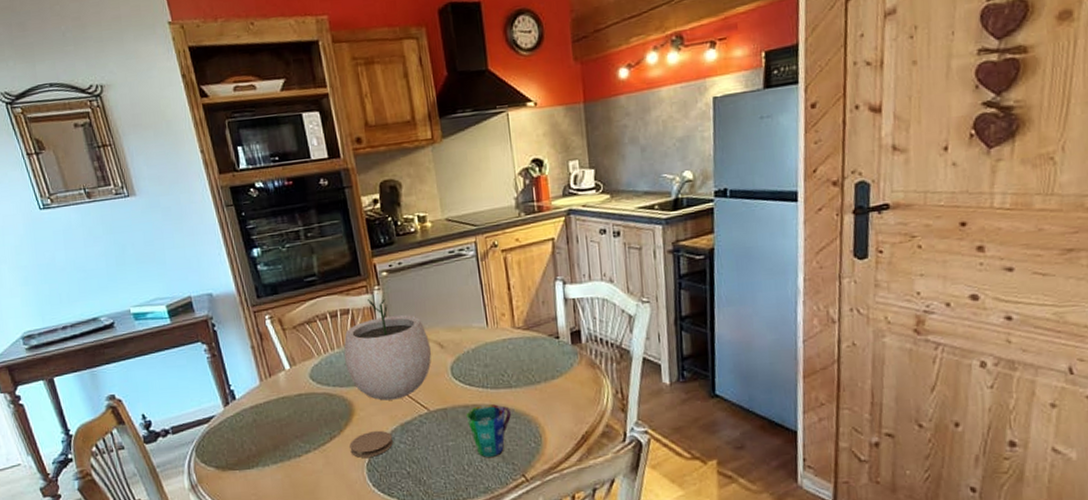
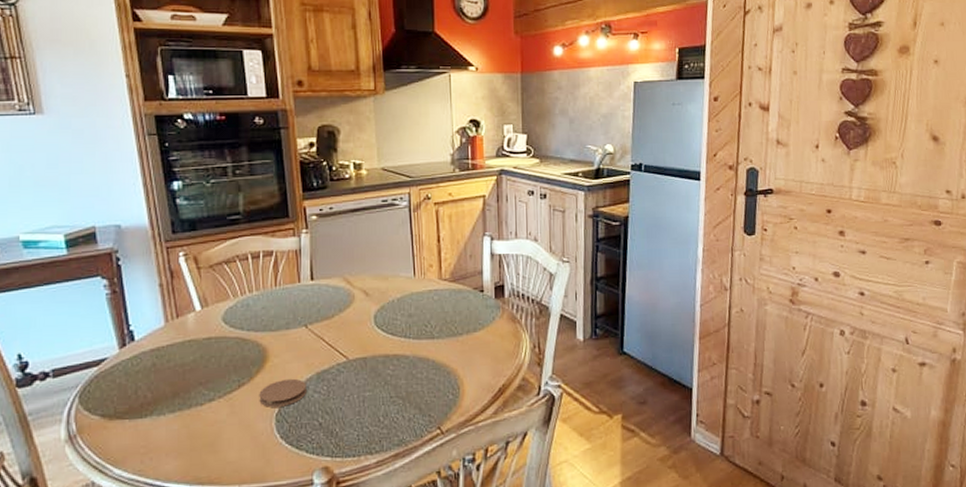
plant pot: present [344,295,431,401] -> none [263,239,355,348]
cup: present [466,403,512,457] -> none [386,354,432,409]

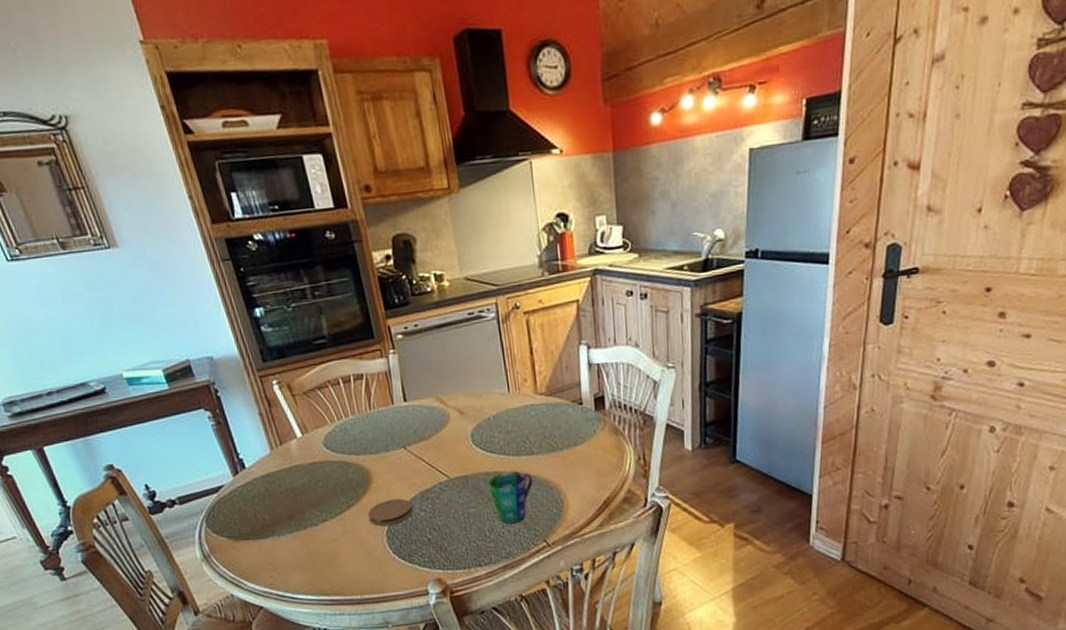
cup: none [386,354,432,409] -> present [487,470,534,524]

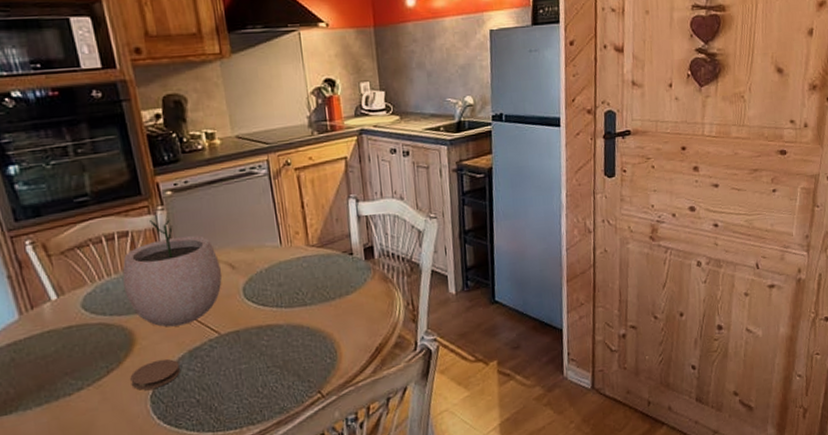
plant pot: none [359,359,451,469] -> present [122,215,222,328]
cup: present [487,470,534,524] -> none [259,323,307,378]

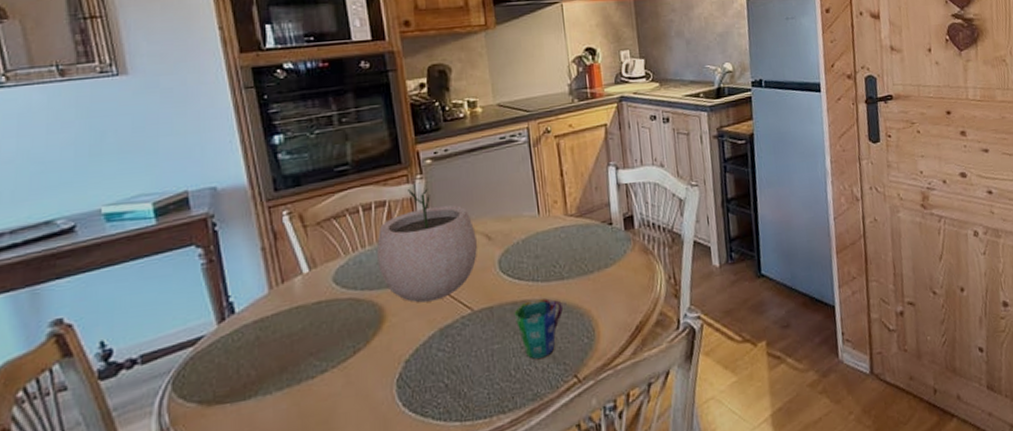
coaster: present [130,359,180,390] -> none [377,337,429,373]
cup: none [259,323,307,378] -> present [514,298,564,359]

